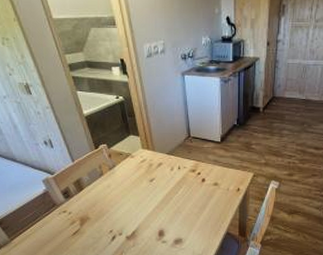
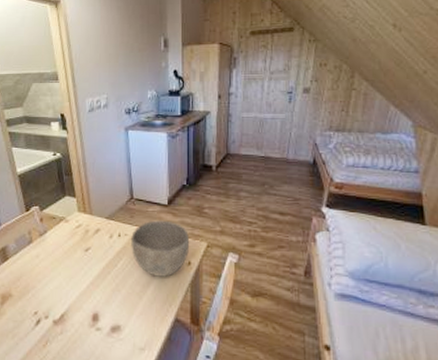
bowl: none [189,155,239,201] -> present [131,220,190,277]

